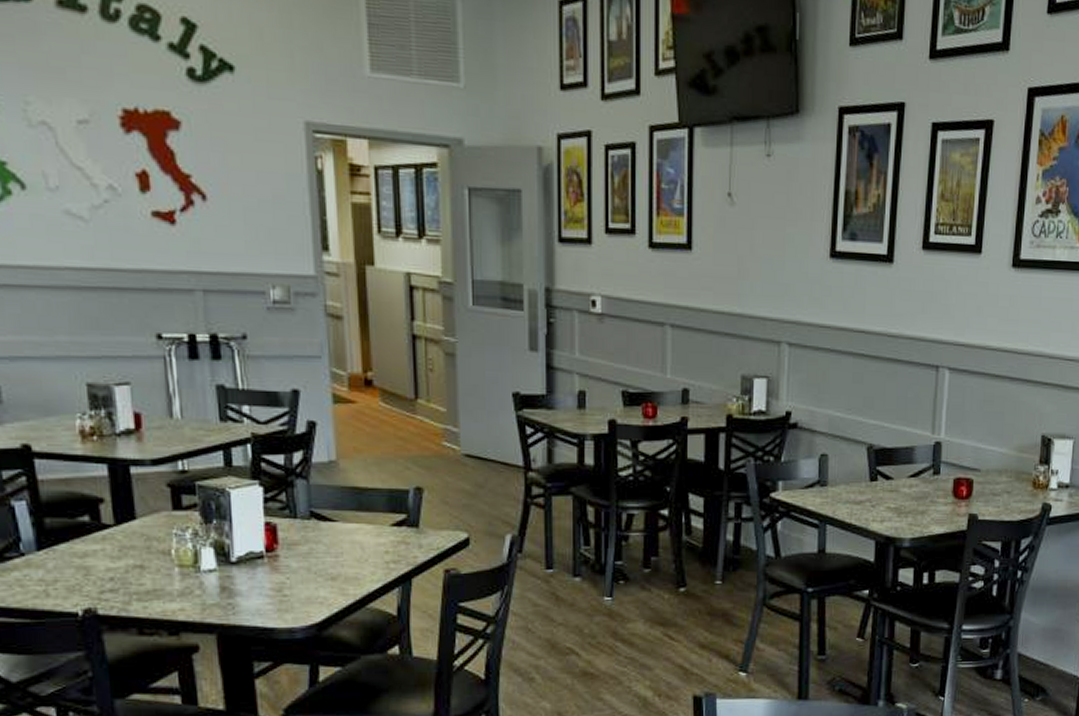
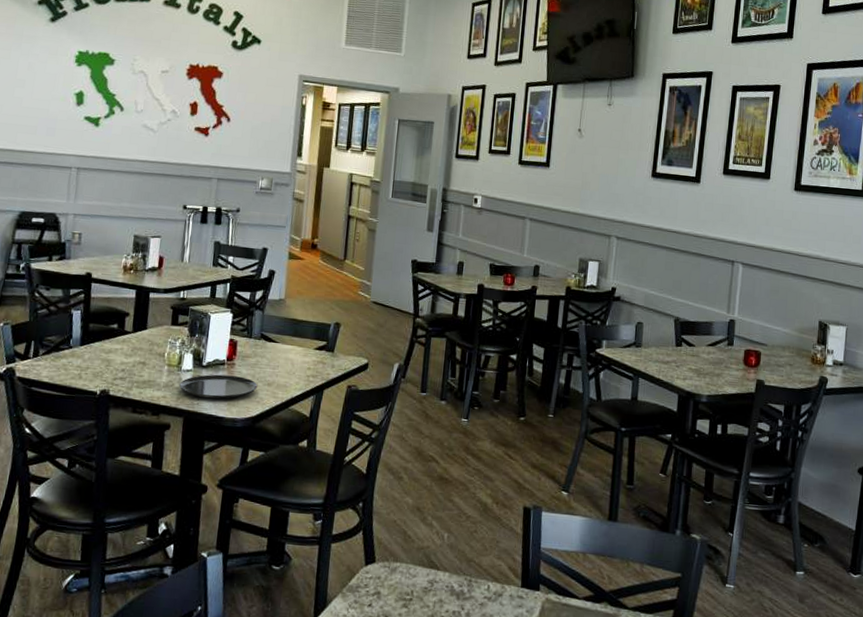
plate: none [202,572,317,606] -> present [179,374,258,399]

